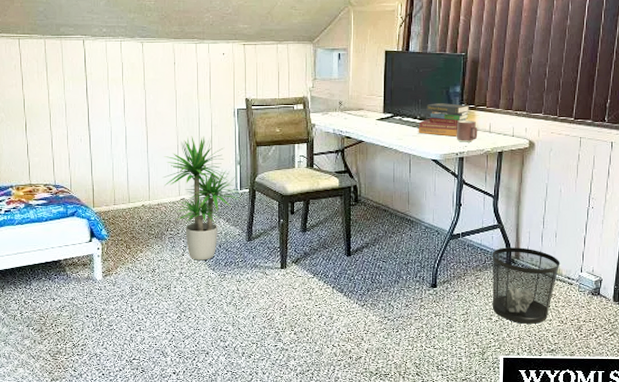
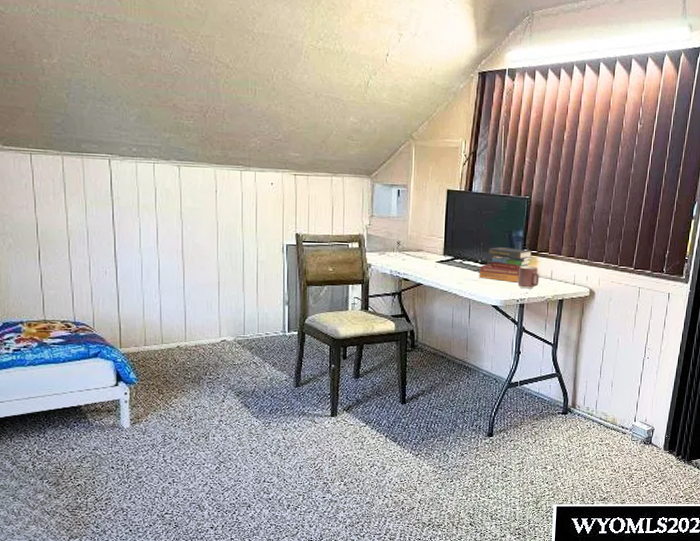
potted plant: present [163,136,242,261] -> none [202,272,290,408]
waste bin: present [492,247,560,324] -> none [547,396,615,473]

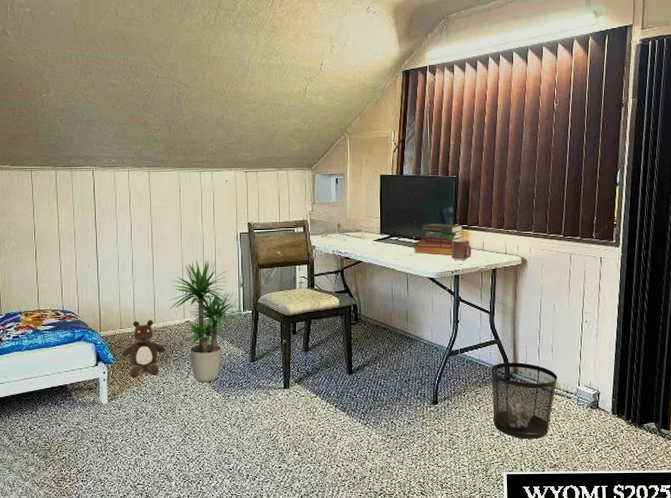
stuffed animal: none [146,337,198,400] -> present [122,320,165,378]
potted plant: none [202,272,290,408] -> present [168,259,245,382]
waste bin: none [547,396,615,473] -> present [490,362,558,439]

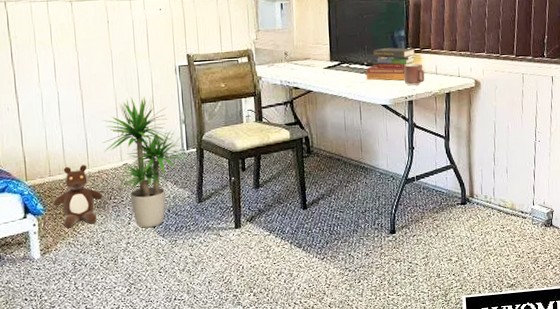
waste bin: present [490,362,558,439] -> none [447,186,513,262]

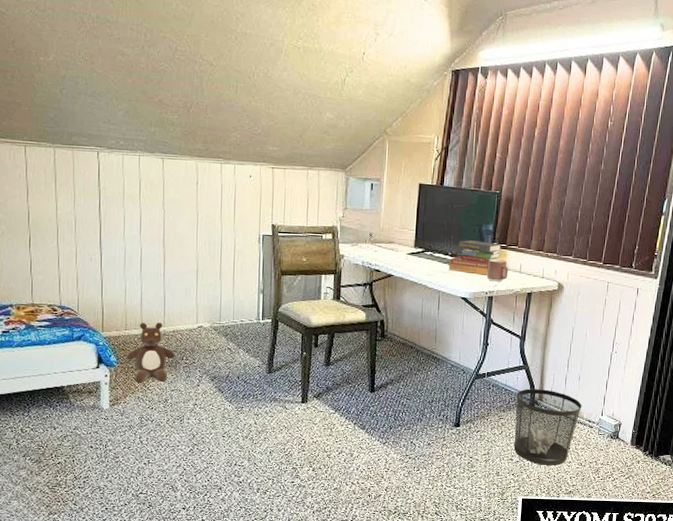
potted plant: present [102,96,189,228] -> none [180,261,264,392]
waste bin: none [447,186,513,262] -> present [513,389,582,466]

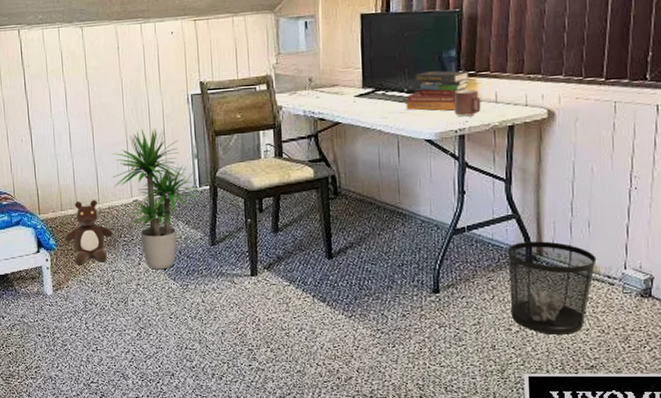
potted plant: none [180,261,264,392] -> present [112,128,202,270]

